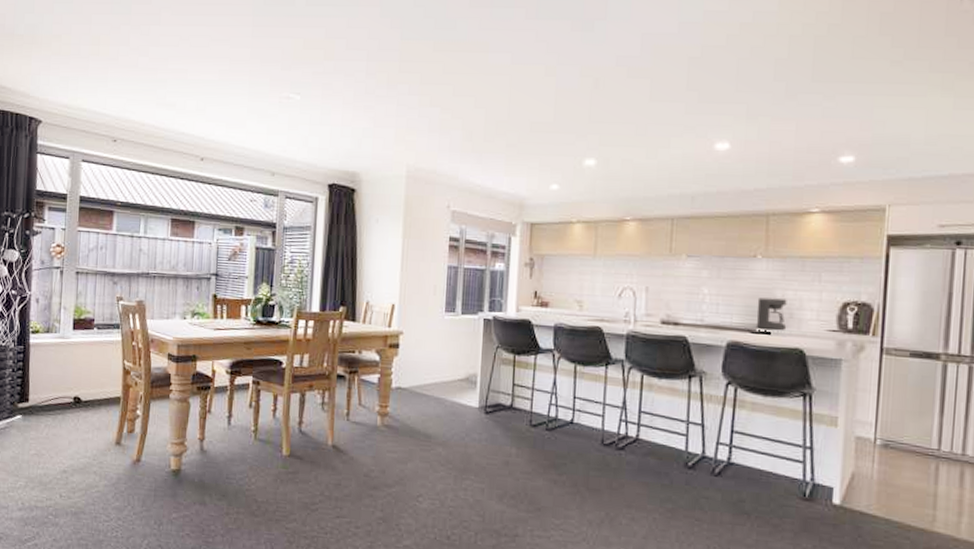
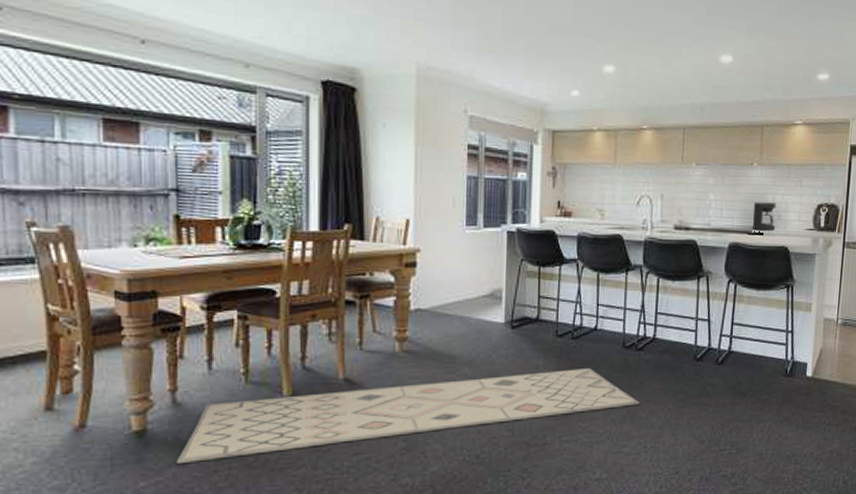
rug: none [199,454,620,509] -> present [176,368,640,465]

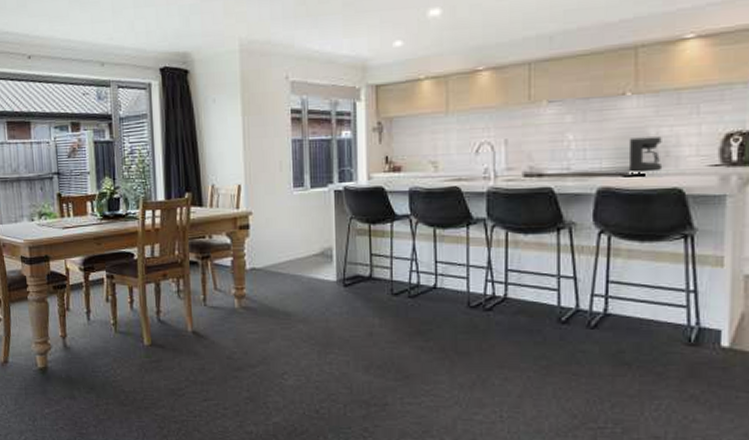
rug: present [176,368,640,465] -> none [68,329,492,398]

